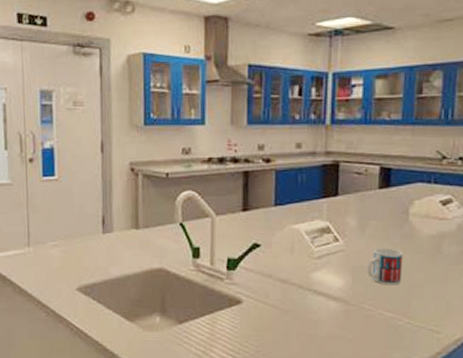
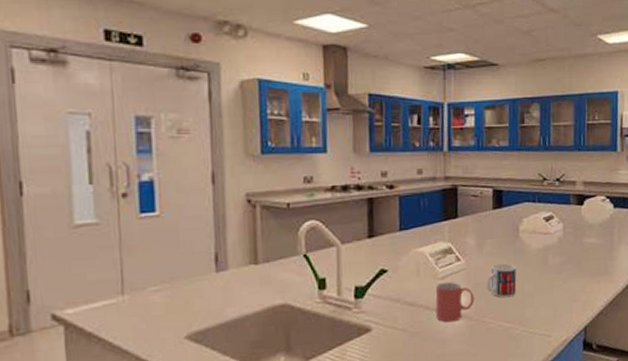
mug: none [309,262,353,304] -> present [435,281,475,323]

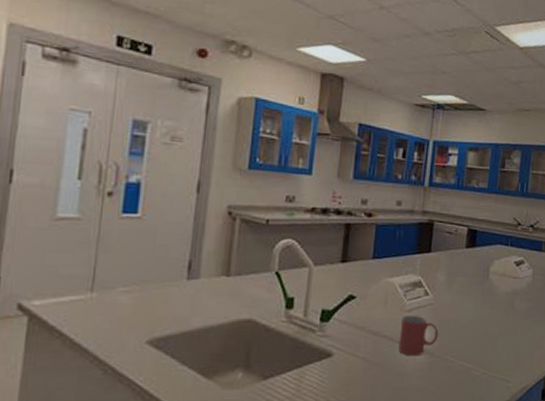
mug: present [486,263,517,298] -> none [452,302,483,338]

